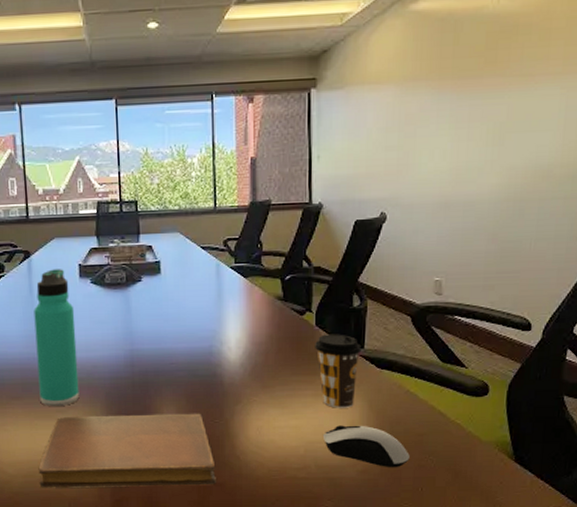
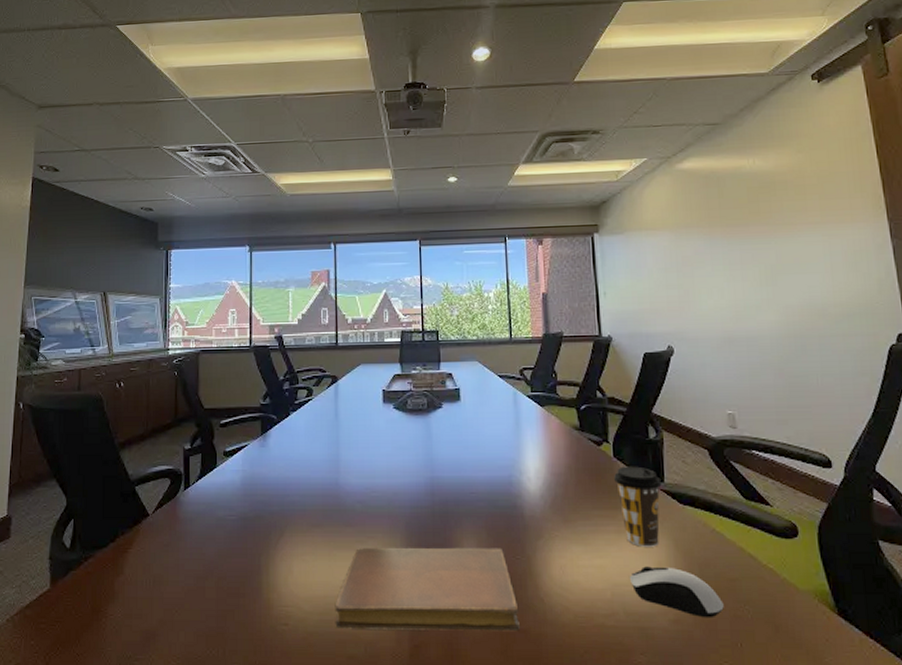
thermos bottle: present [34,269,80,407] -> none [338,394,380,537]

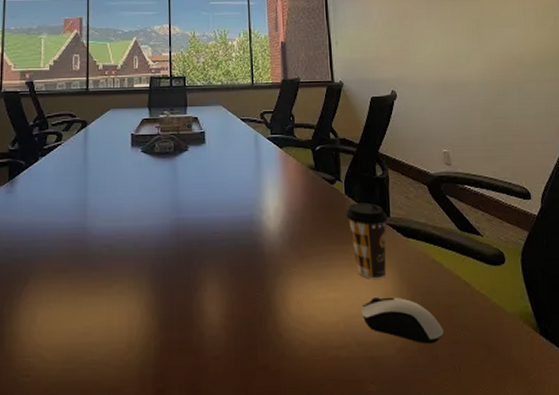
notebook: present [335,547,520,632] -> none [78,286,260,377]

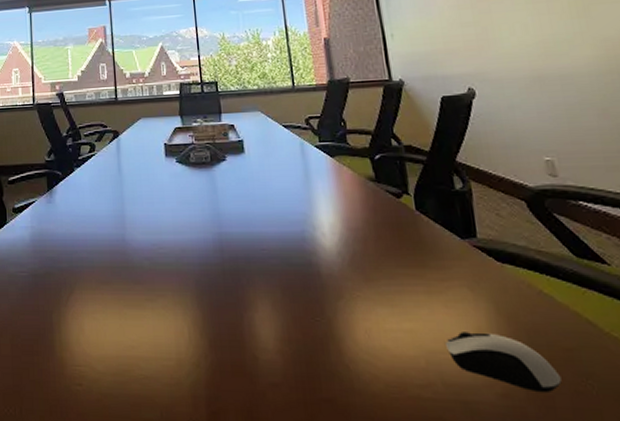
coffee cup: present [346,202,388,279] -> none [418,220,477,310]

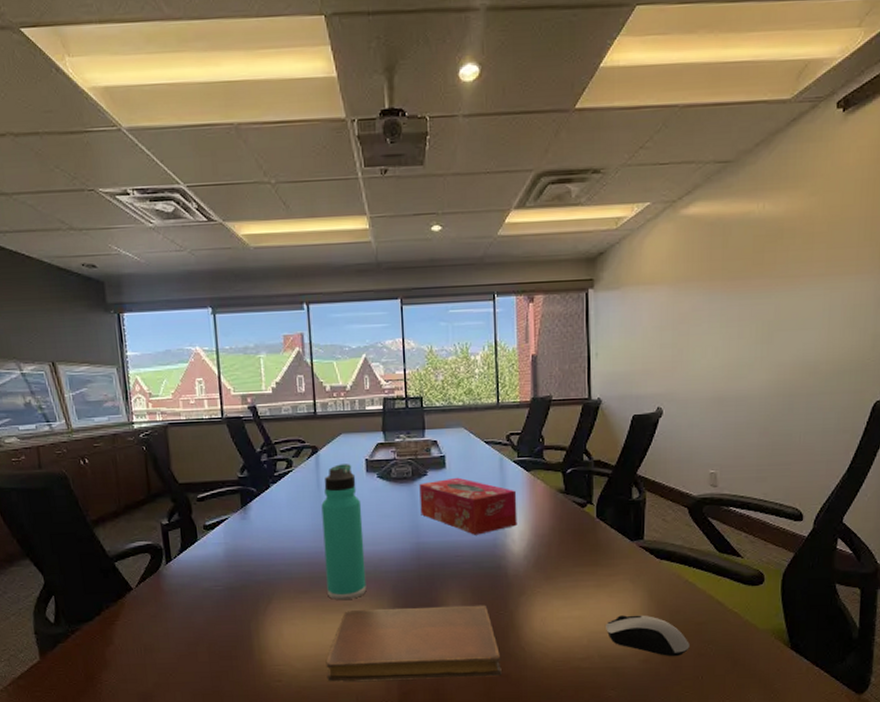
thermos bottle: none [122,148,169,295] -> present [321,464,367,601]
notebook: none [128,306,325,401] -> present [326,605,502,682]
tissue box: none [218,163,326,226] -> present [419,477,517,535]

